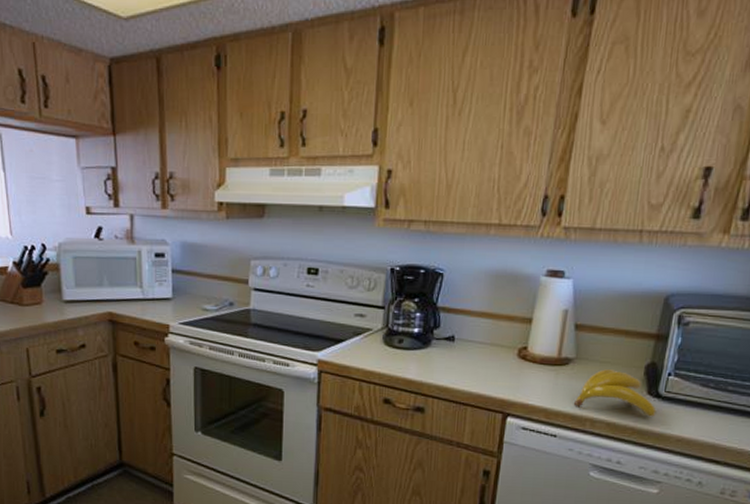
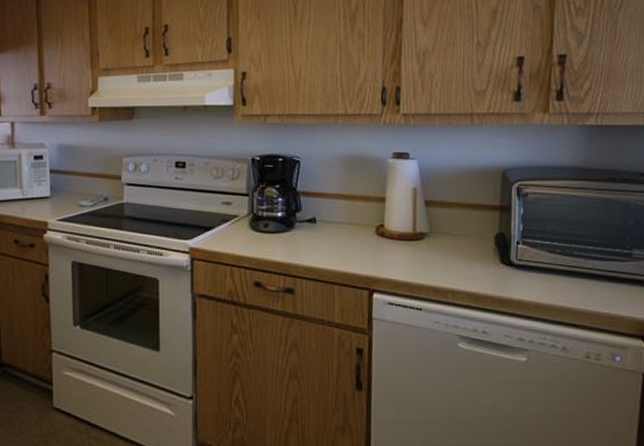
banana: present [574,369,656,417] -> none [434,241,512,285]

